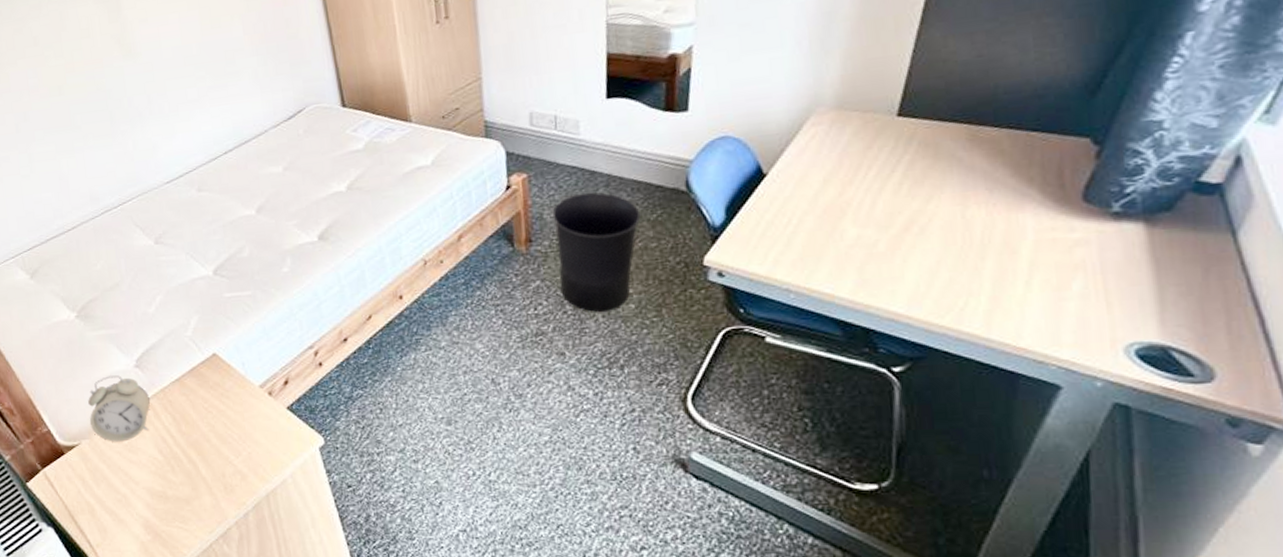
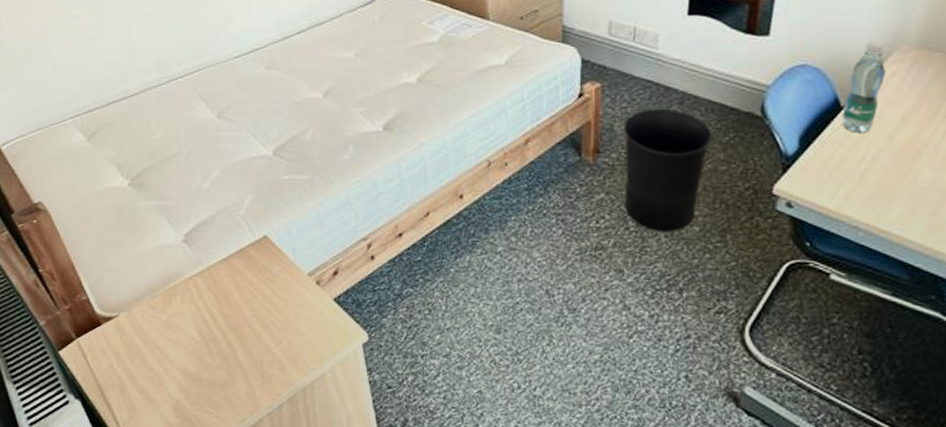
alarm clock: present [88,375,151,443] -> none [130,248,195,319]
bottle: none [765,106,805,198] -> present [842,41,885,133]

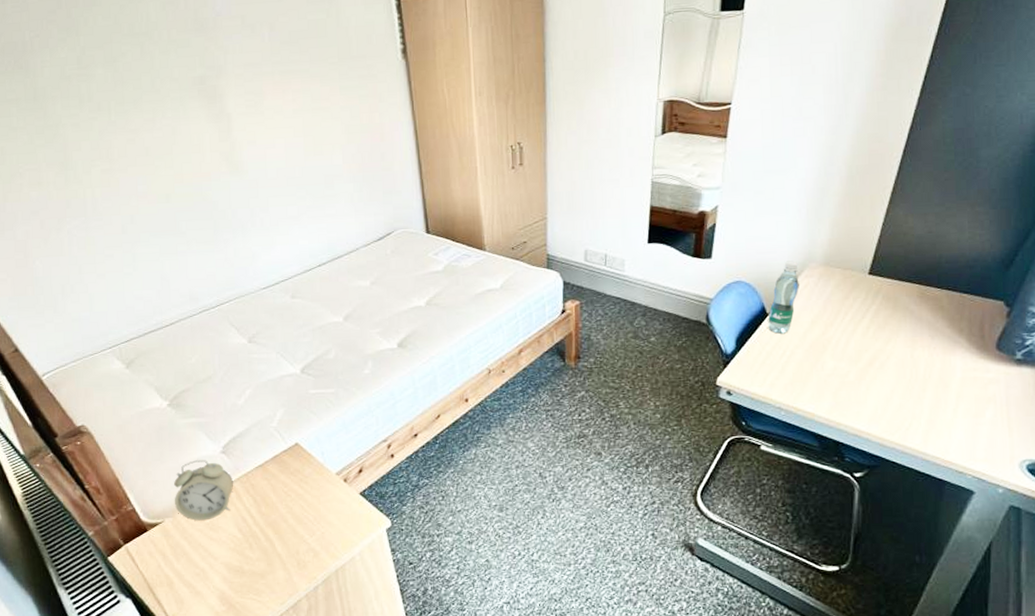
alarm clock: none [130,248,195,319] -> present [174,460,234,522]
waste bin: present [623,108,713,231] -> none [598,319,670,420]

